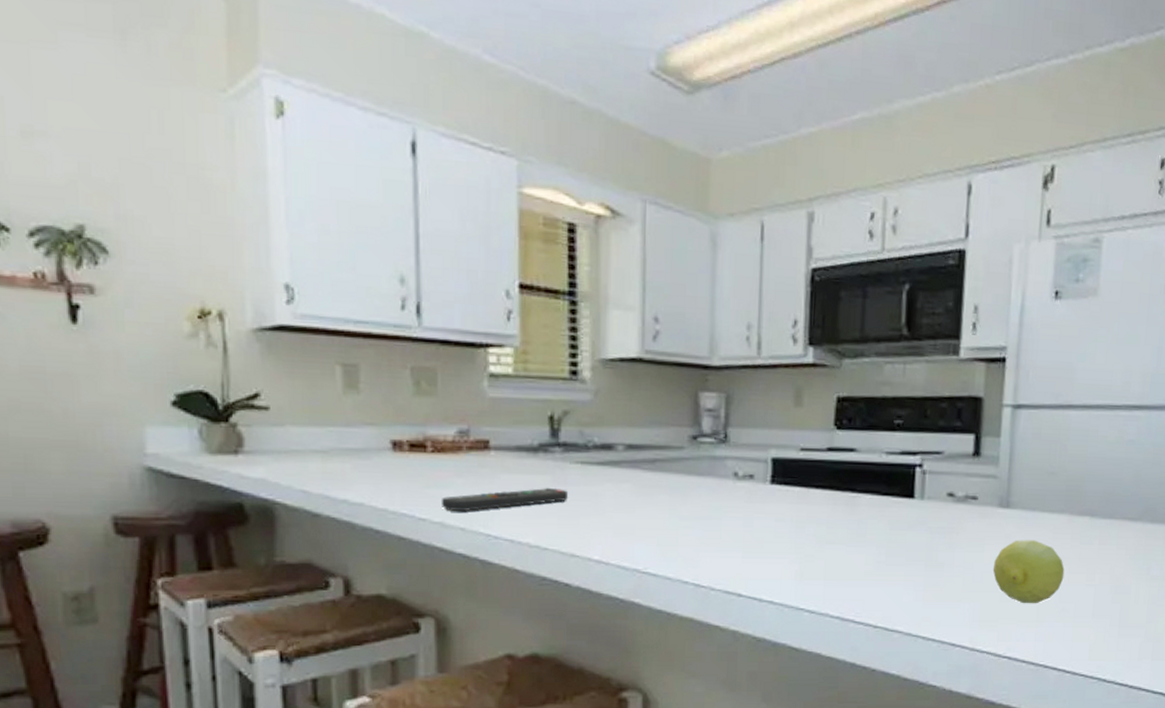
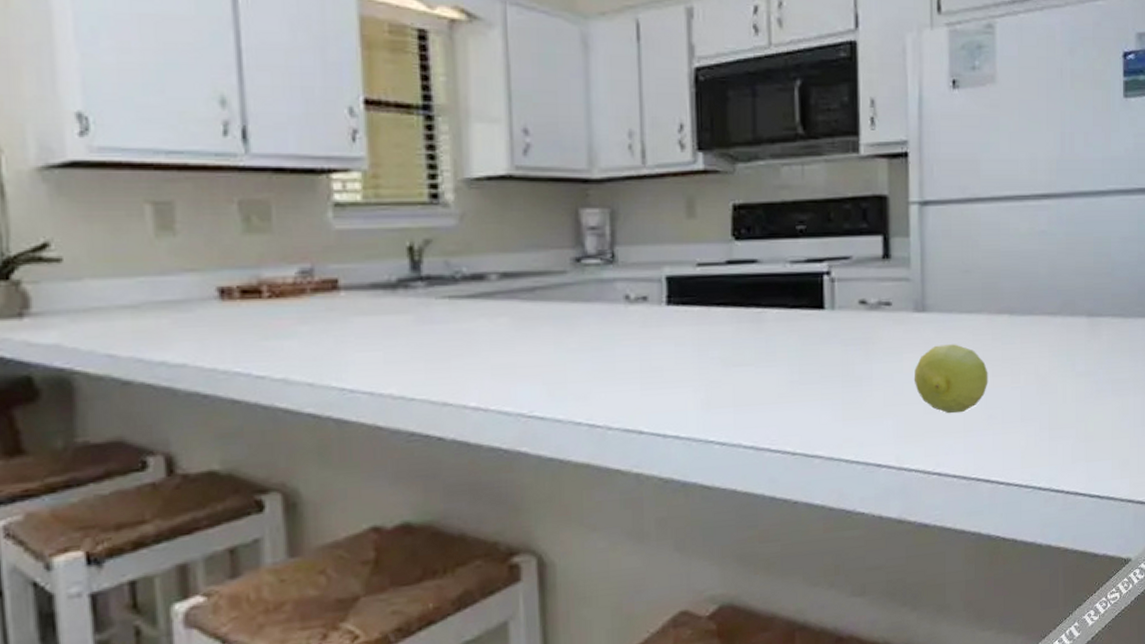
remote control: present [440,487,569,512] -> none [282,328,437,365]

